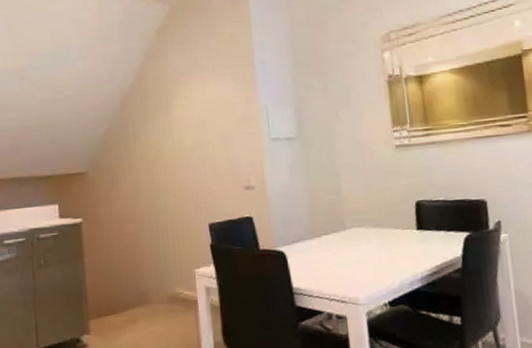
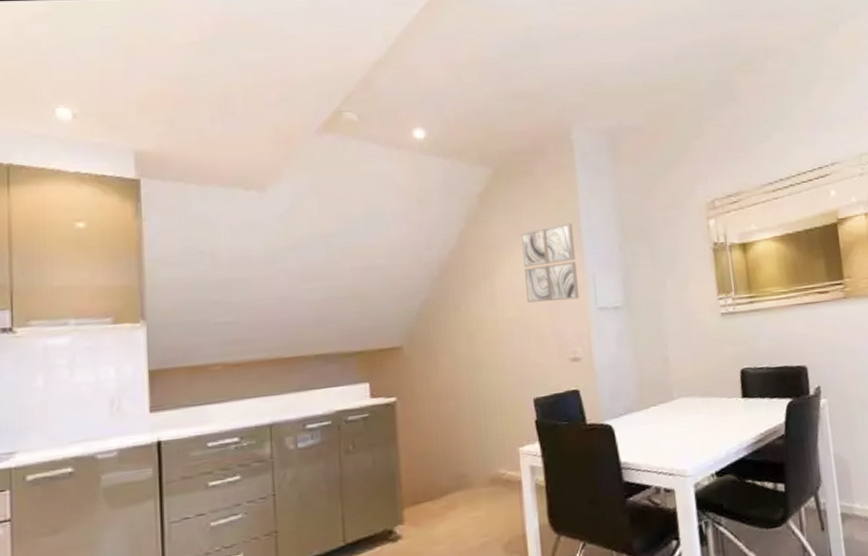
wall art: none [197,56,253,133] -> present [521,222,579,303]

